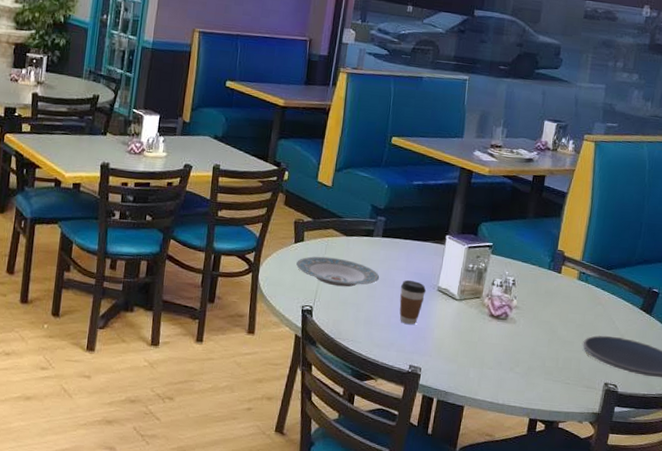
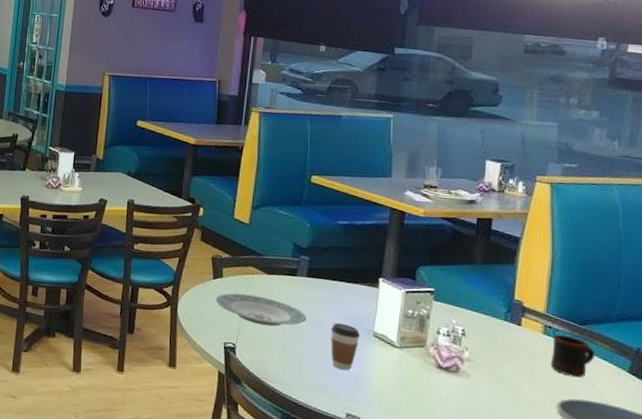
mug: none [581,279,617,317] -> present [550,334,594,378]

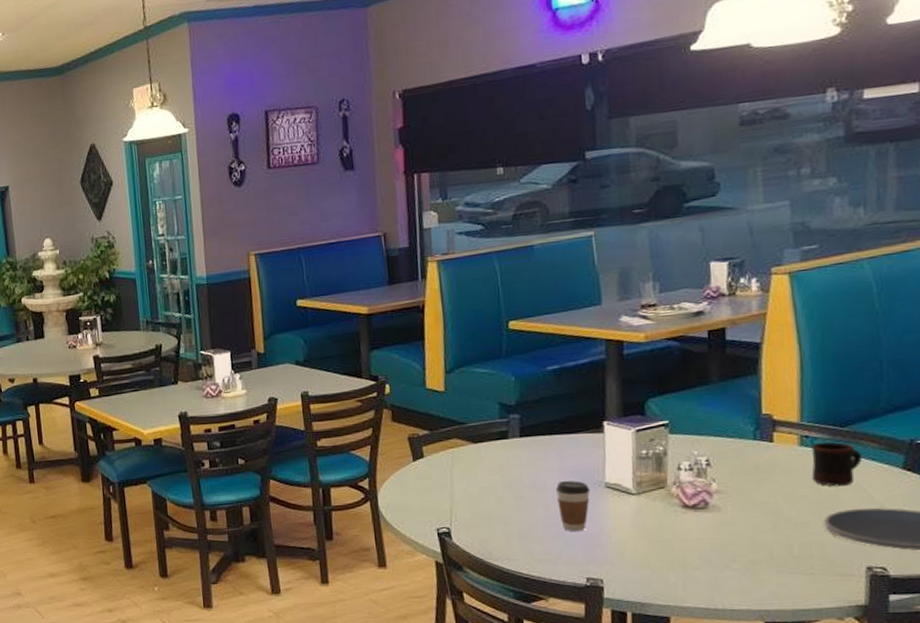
plate: present [216,293,307,327] -> none [420,469,527,501]

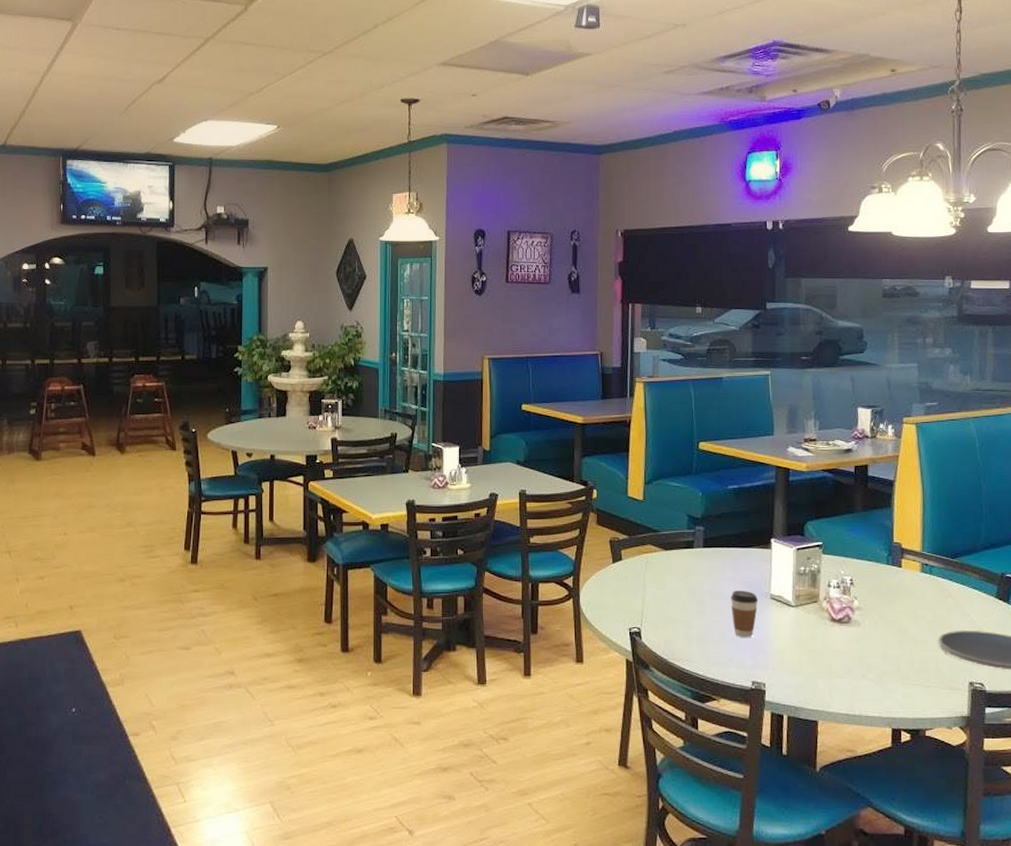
mug: present [811,442,862,487] -> none [929,570,967,610]

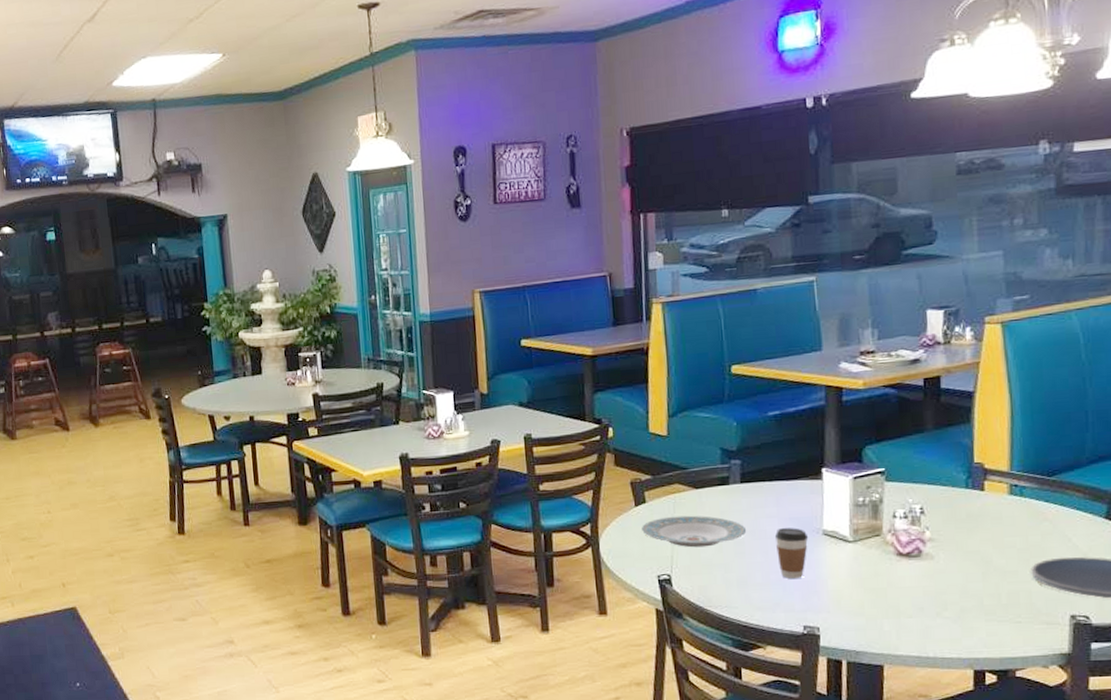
plate: none [617,574,707,604] -> present [642,515,747,548]

